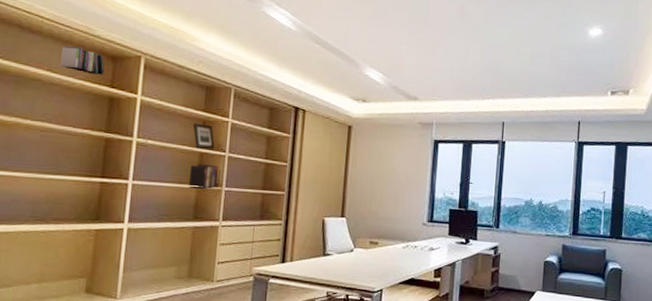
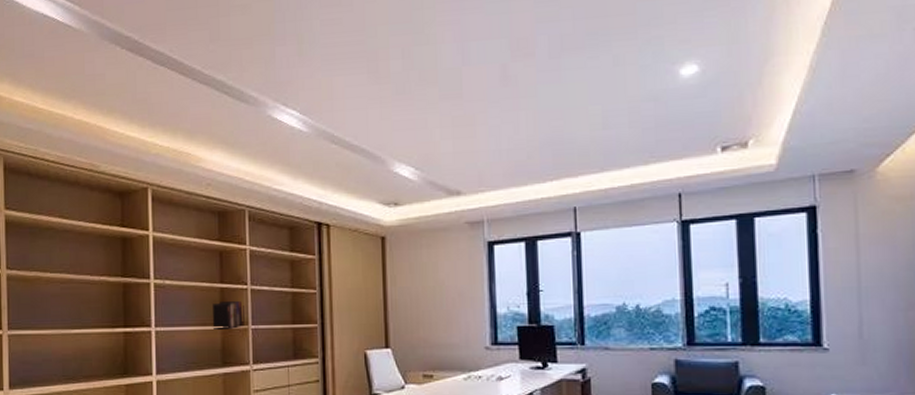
books: present [60,45,105,75] -> none [70,186,114,215]
picture frame: present [192,123,215,150] -> none [209,255,235,285]

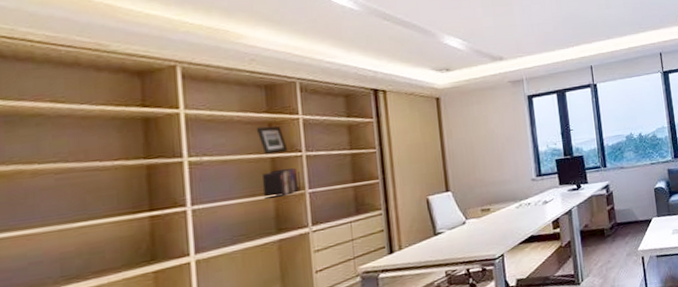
picture frame: none [209,255,235,285] -> present [256,126,288,155]

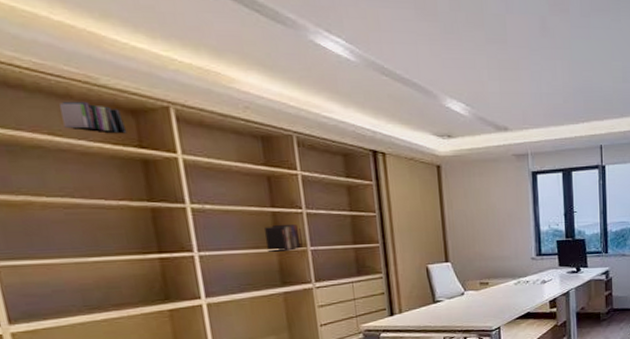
books: none [67,67,131,96] -> present [60,101,128,134]
picture frame: present [256,126,288,155] -> none [255,179,288,209]

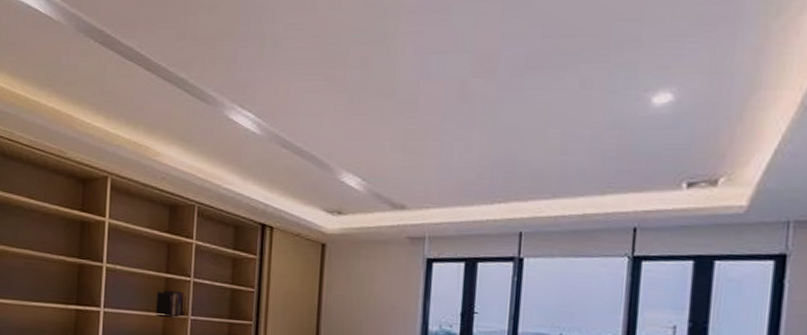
books: present [60,101,128,134] -> none [38,170,76,199]

